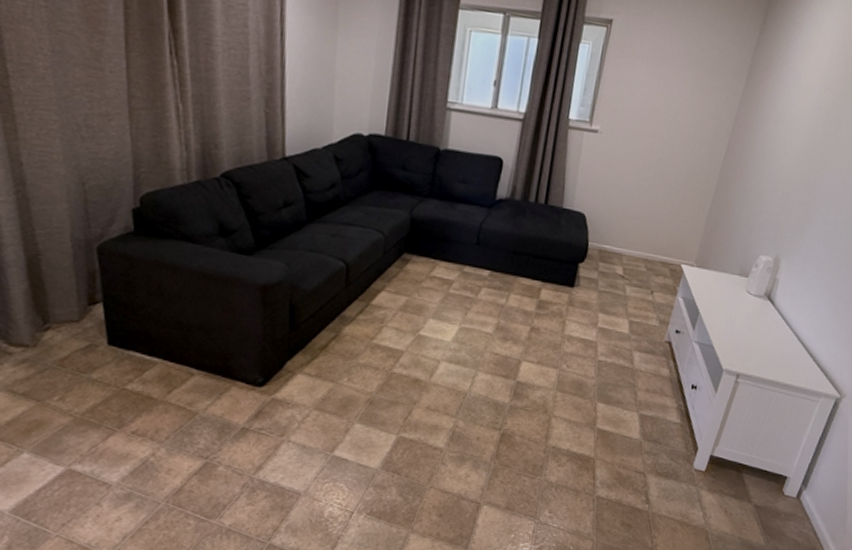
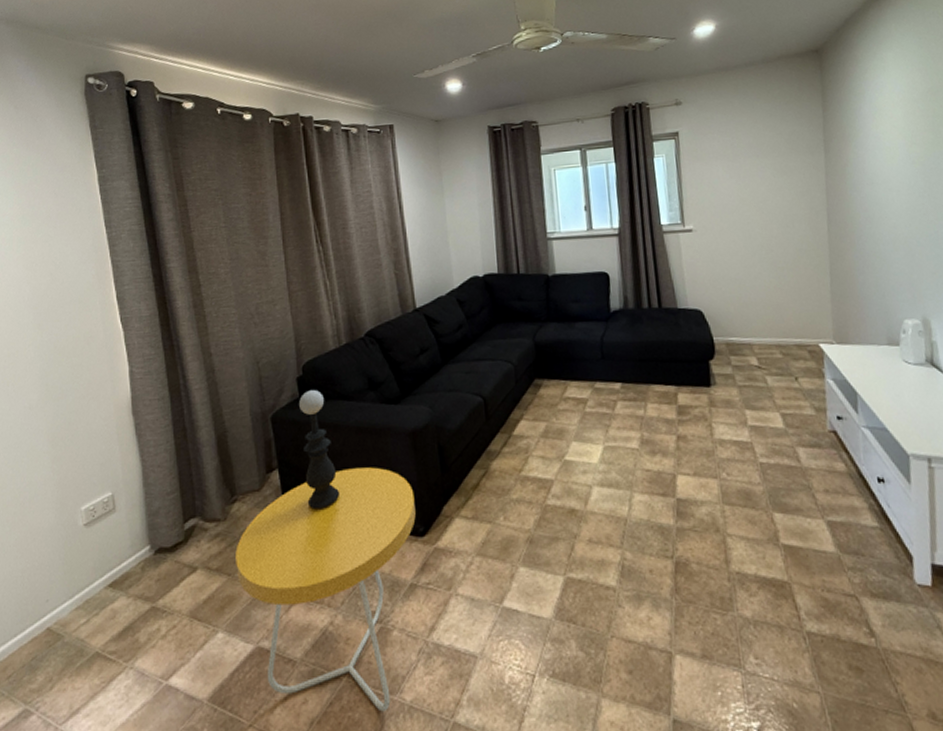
side table: none [46,312,258,532] -> present [235,467,416,712]
table lamp: none [133,225,175,349] -> present [299,390,341,510]

